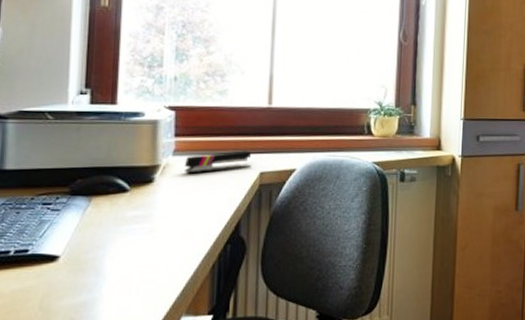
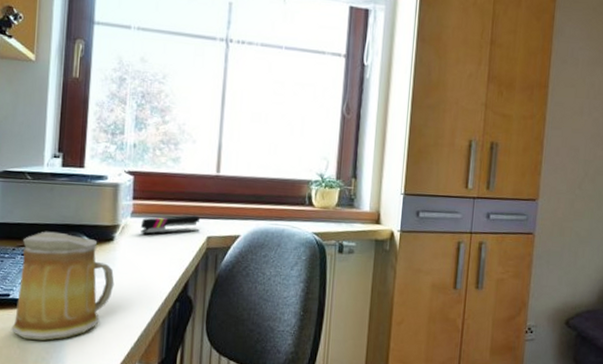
mug: none [30,176,156,299] -> present [10,231,115,341]

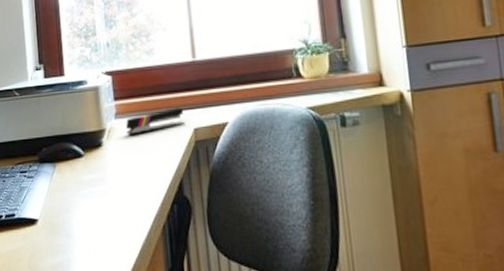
mug: present [10,231,115,341] -> none [20,144,110,259]

